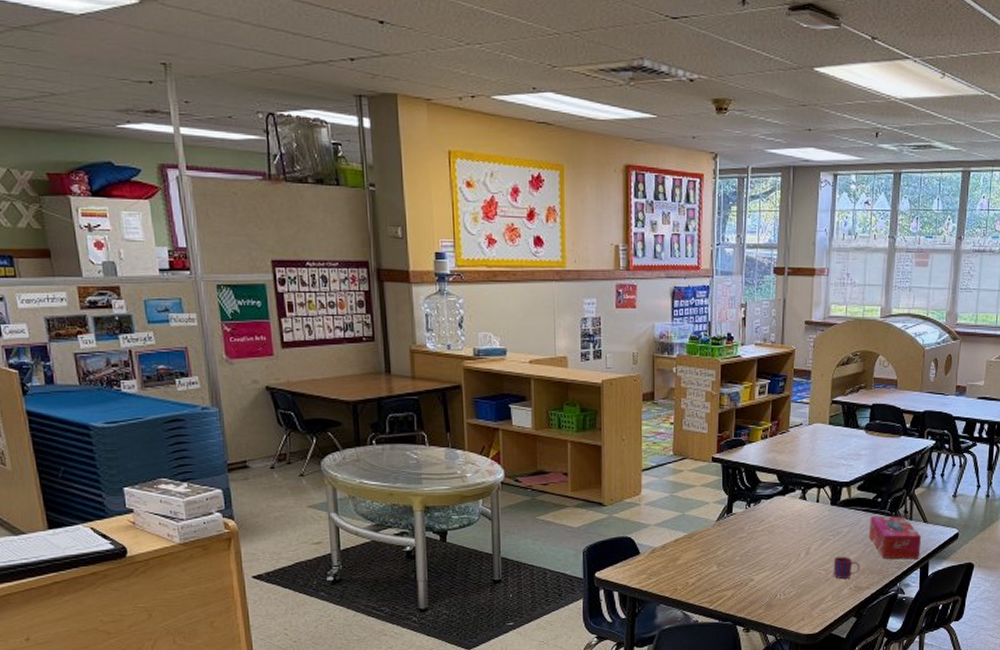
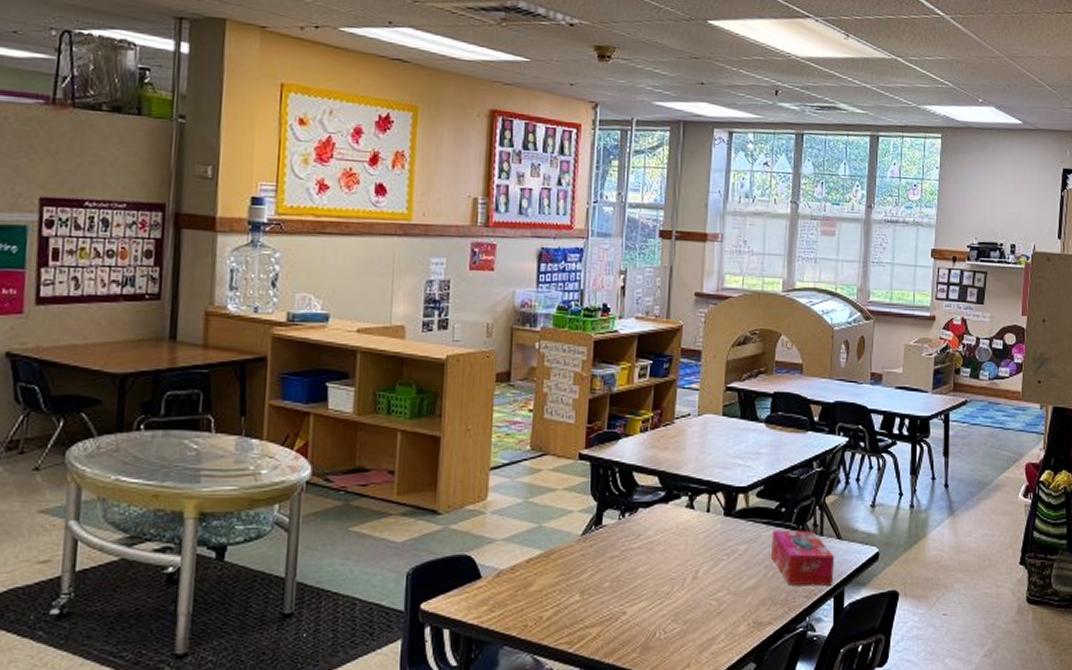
mug: present [833,556,860,579] -> none [727,582,760,611]

